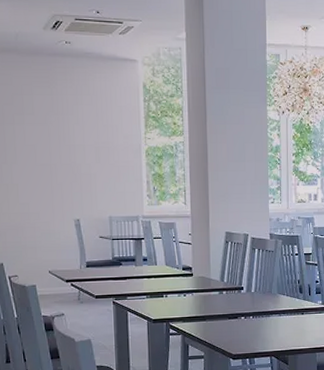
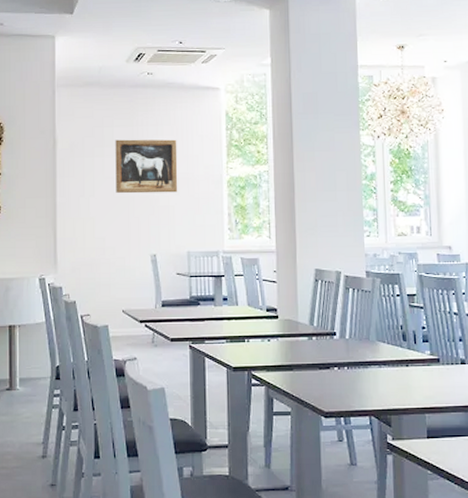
wall art: none [35,108,99,161] -> present [115,139,178,194]

